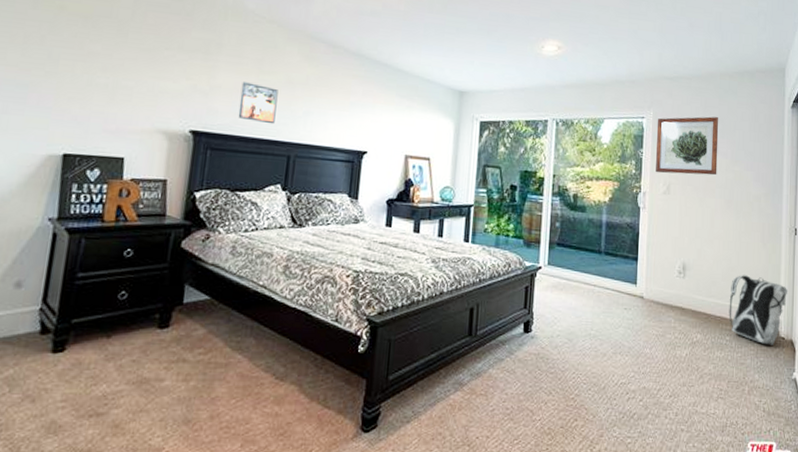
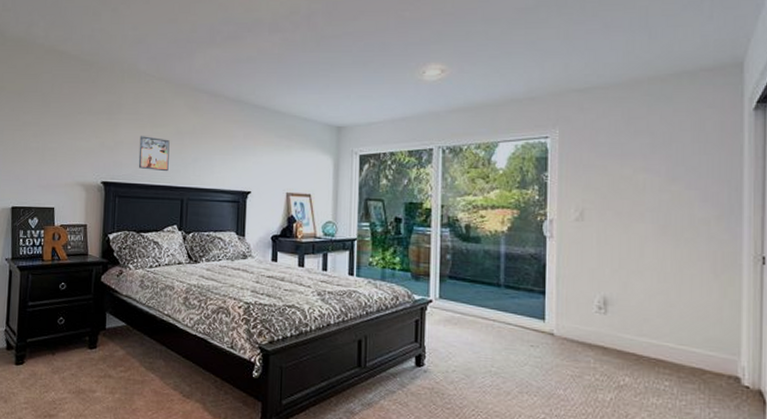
wall art: present [656,116,719,176] -> none [564,129,648,198]
backpack: present [729,275,788,345] -> none [667,311,754,395]

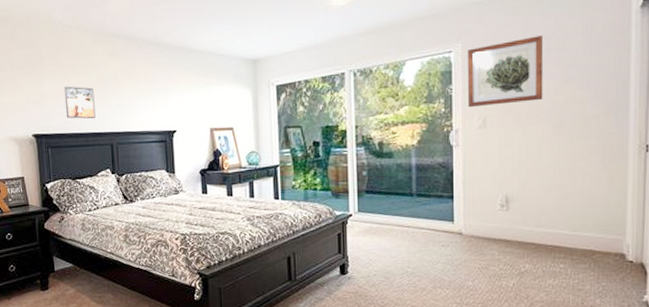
wall art: none [564,129,648,198] -> present [467,36,544,108]

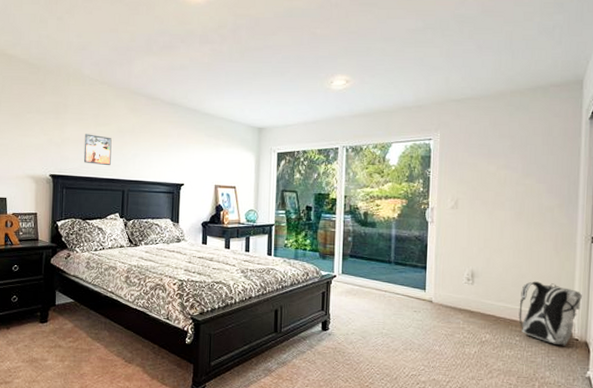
wall art: present [467,36,544,108] -> none [443,134,509,190]
backpack: none [562,201,638,270] -> present [518,281,583,346]

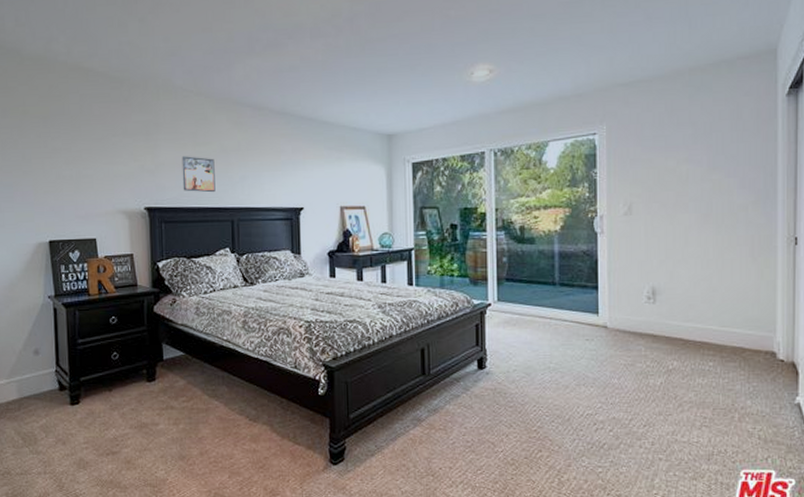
backpack: present [518,281,583,346] -> none [711,295,788,369]

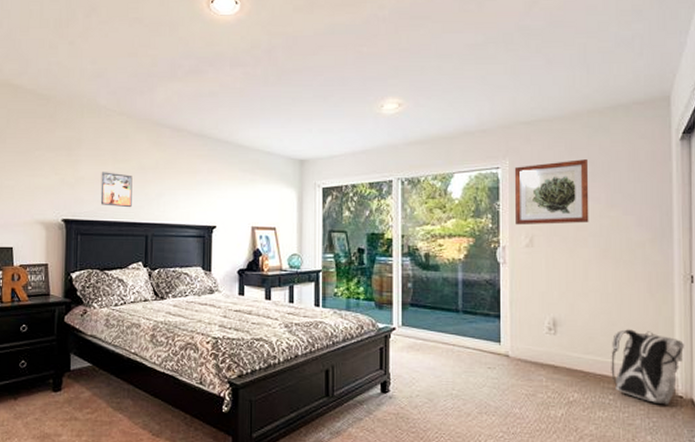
wall art: none [612,121,690,193] -> present [514,159,589,225]
backpack: none [711,295,788,369] -> present [611,329,685,405]

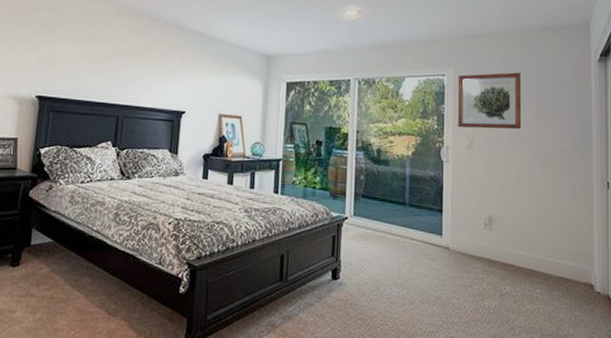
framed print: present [100,172,133,208] -> none [75,53,109,89]
backpack: present [611,329,685,405] -> none [539,228,603,300]

